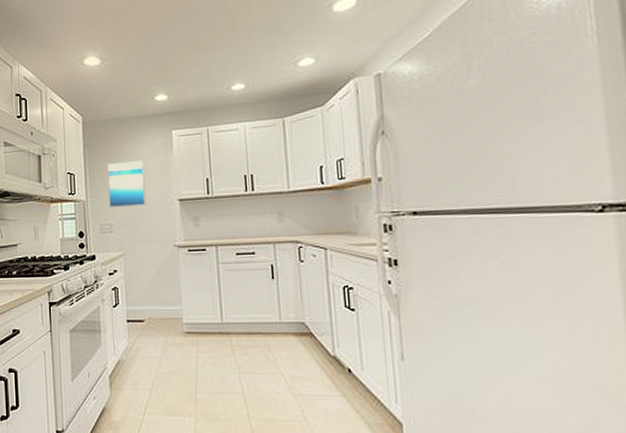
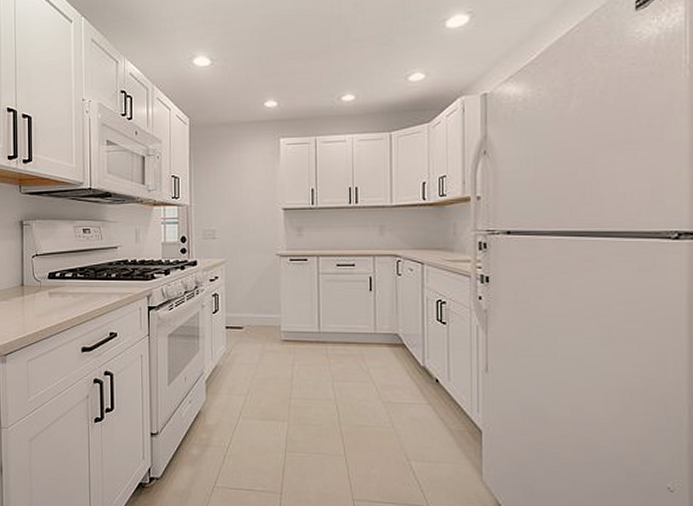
wall art: present [107,161,146,208] -> none [212,167,251,214]

